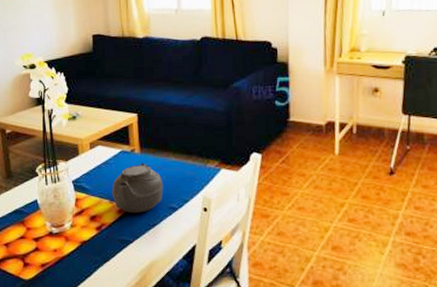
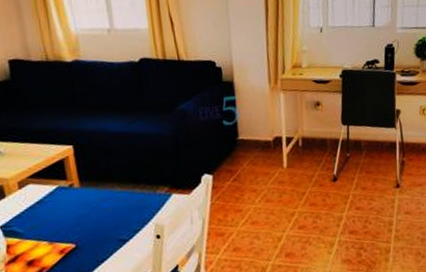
teapot: present [112,163,163,213] -> none [50,197,111,252]

